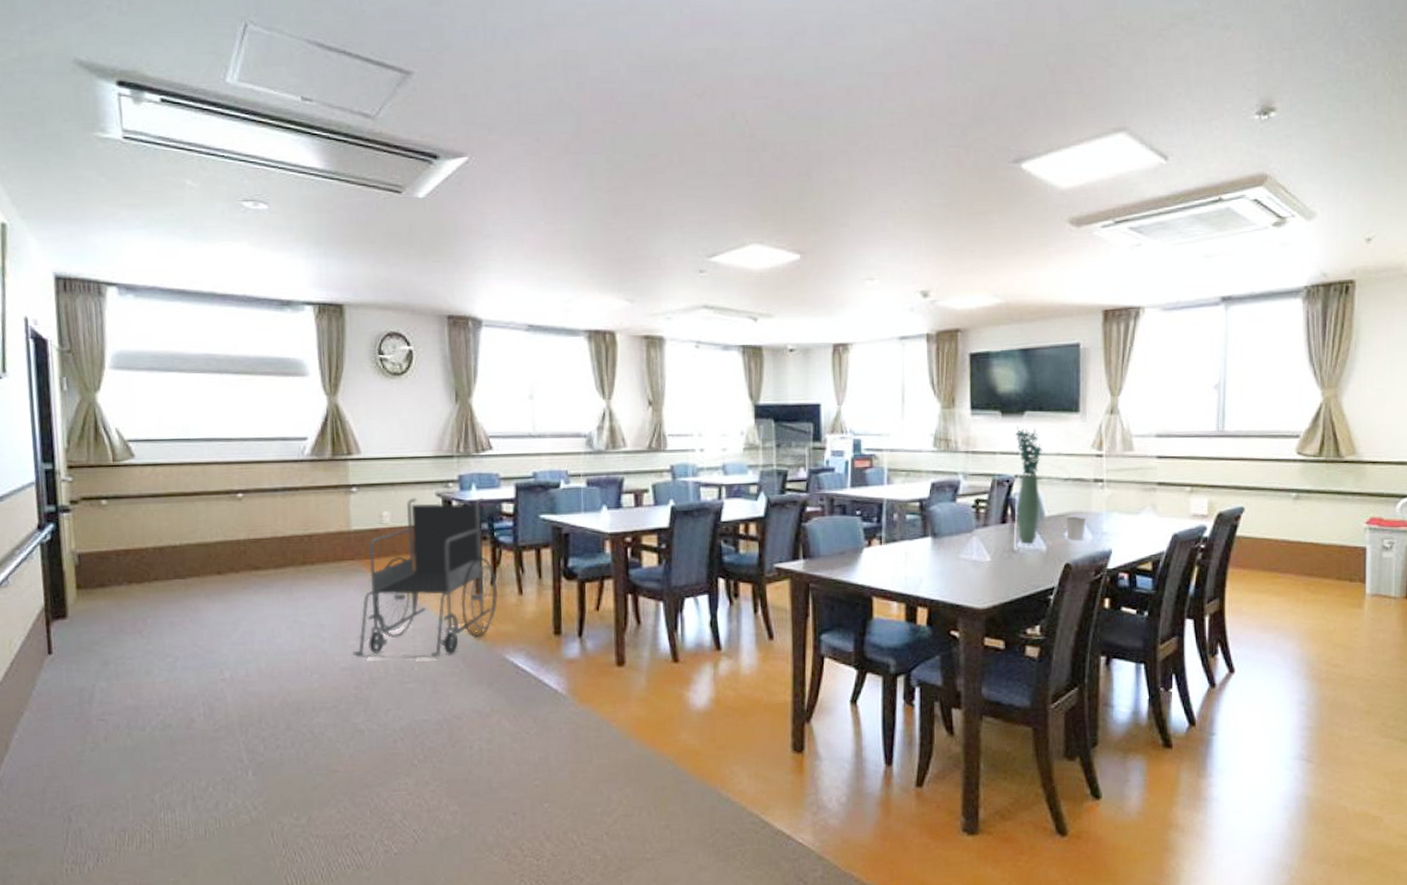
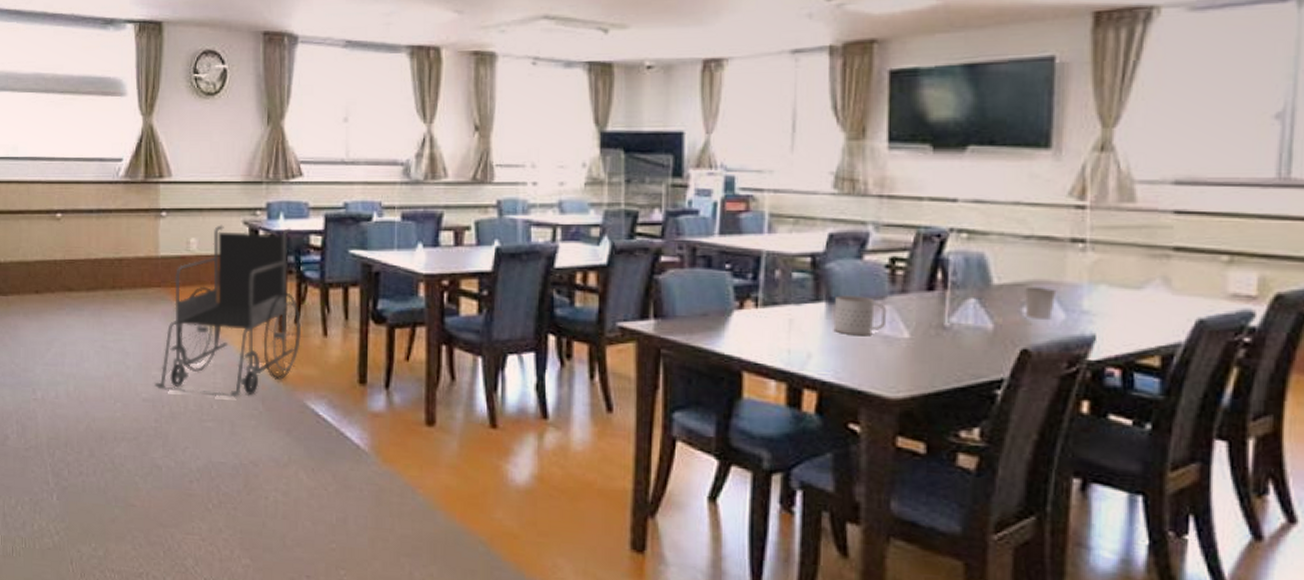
mug: none [937,530,975,562] -> present [833,295,887,336]
vase: present [1015,426,1042,546] -> none [950,164,992,322]

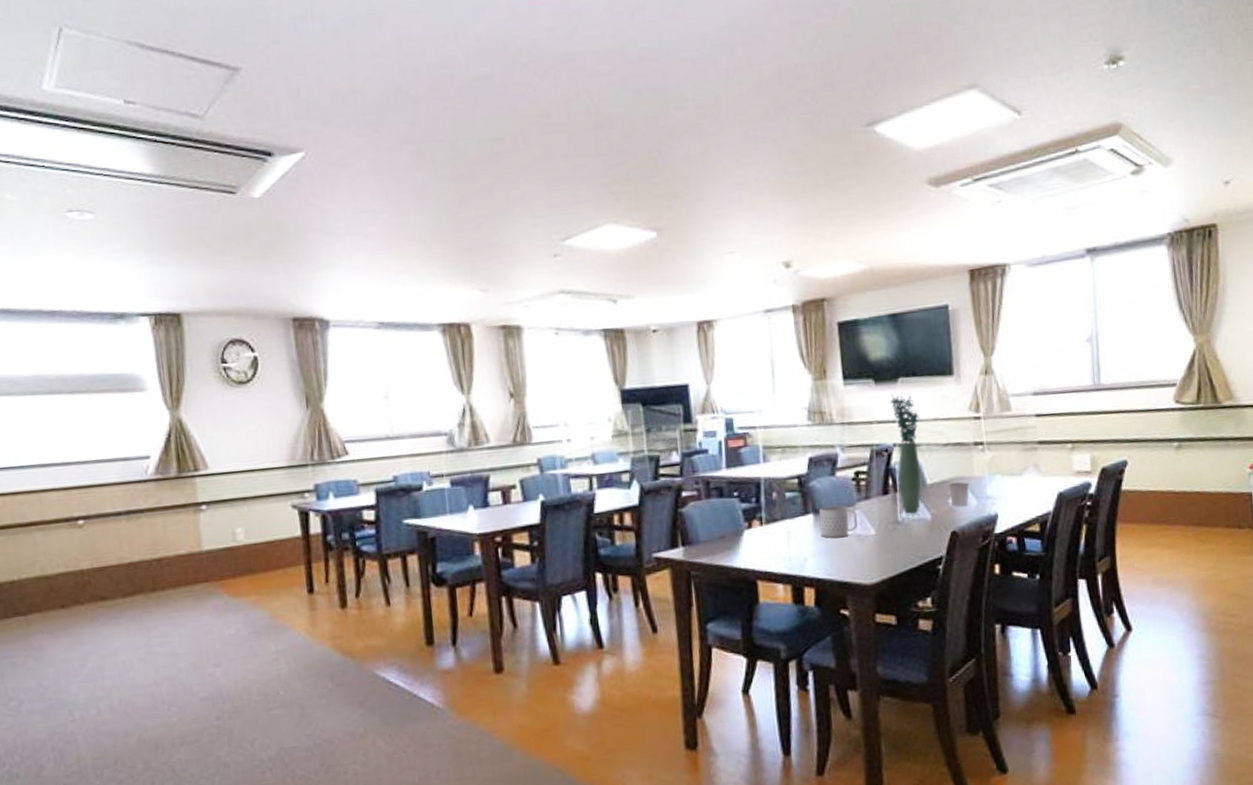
wheelchair: present [154,225,302,397] -> none [212,506,365,686]
vase: none [950,164,992,322] -> present [890,393,922,516]

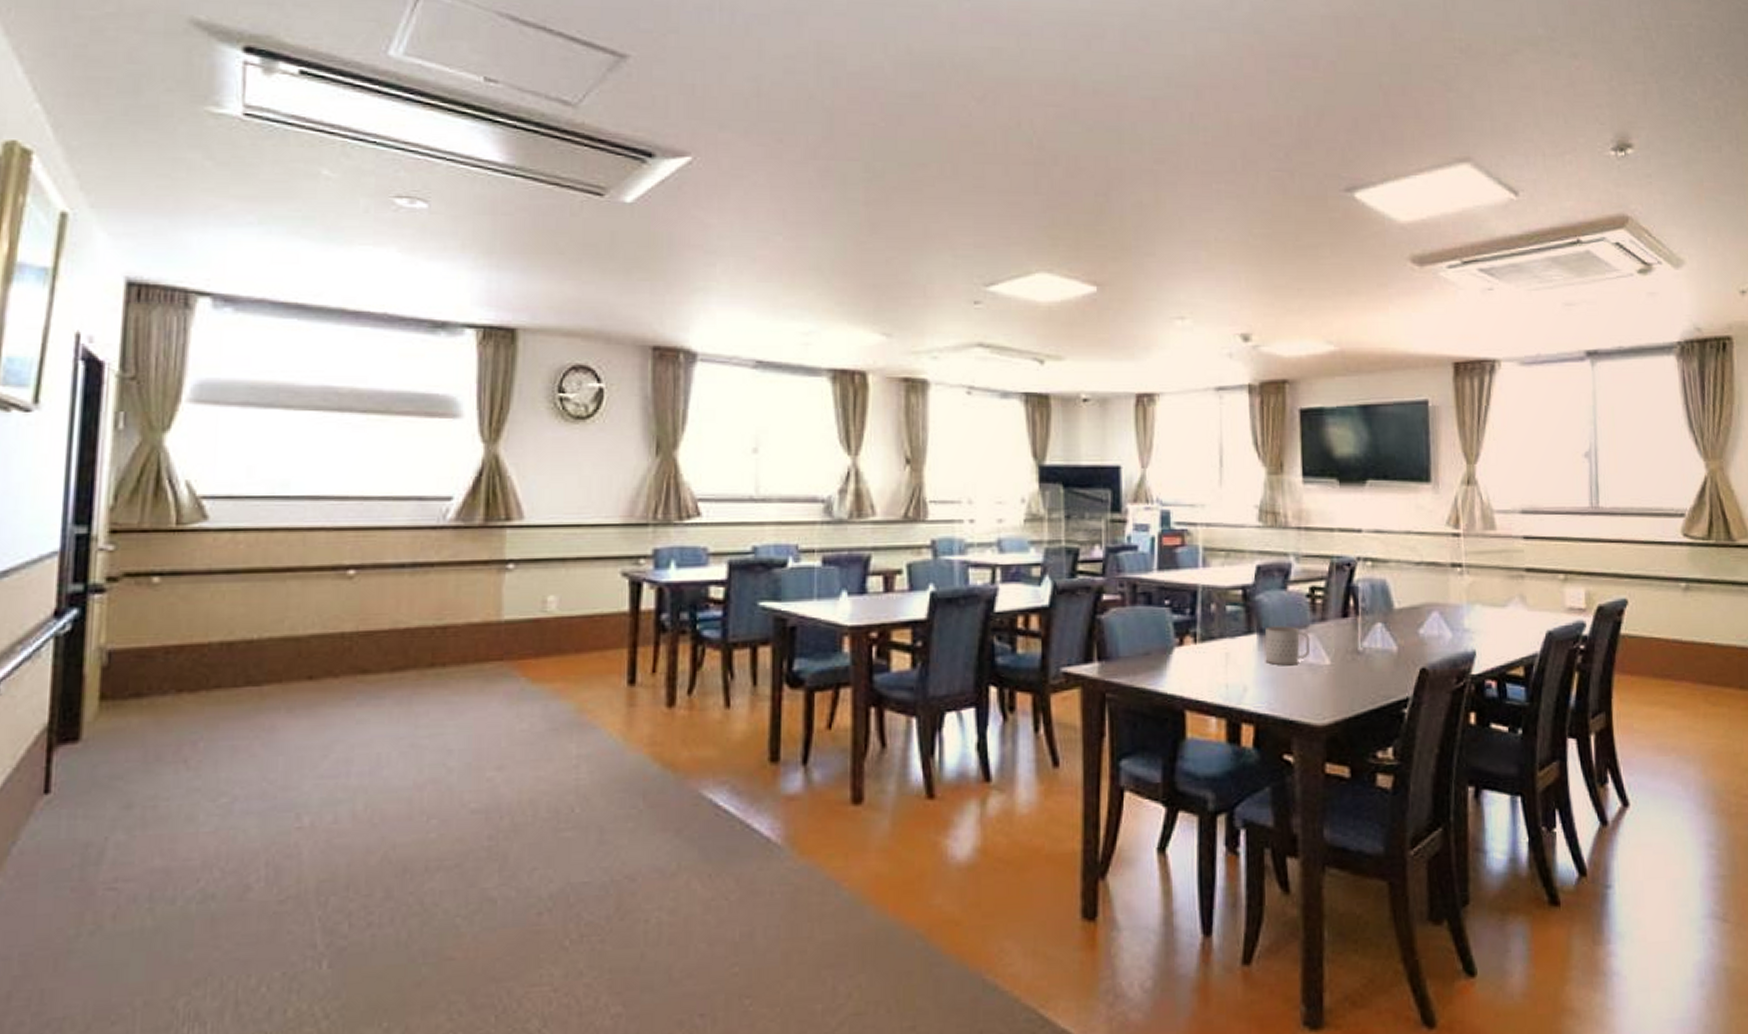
vase: present [890,393,922,516] -> none [1356,497,1389,646]
cup: present [949,482,970,508] -> none [1420,609,1444,639]

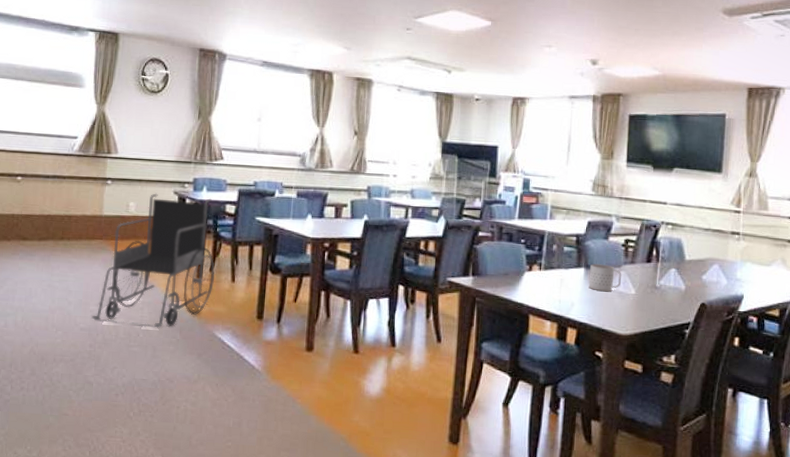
wheelchair: none [489,577,697,797] -> present [91,193,215,328]

